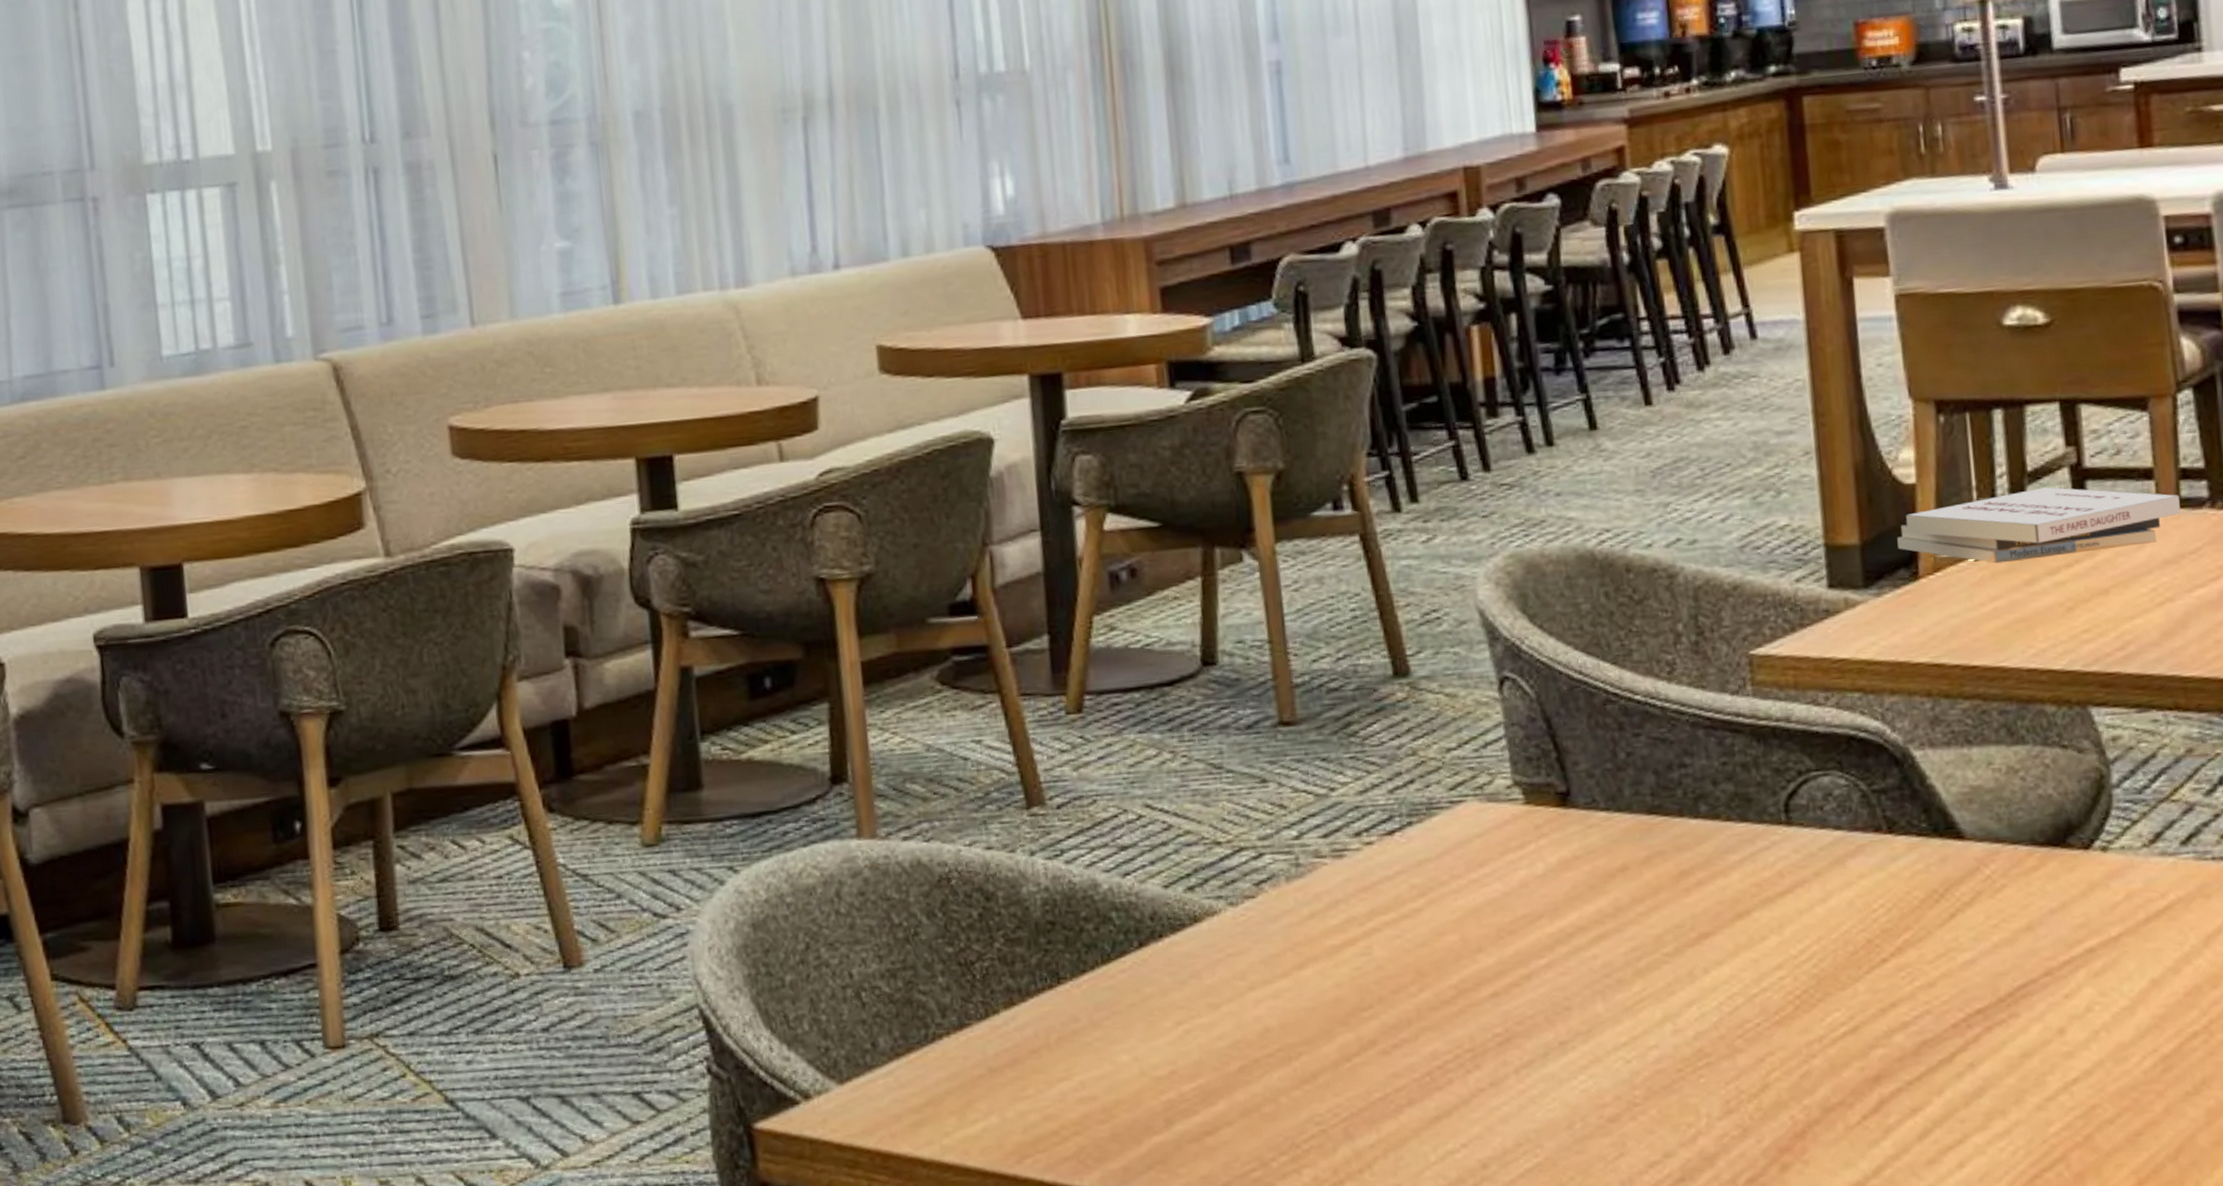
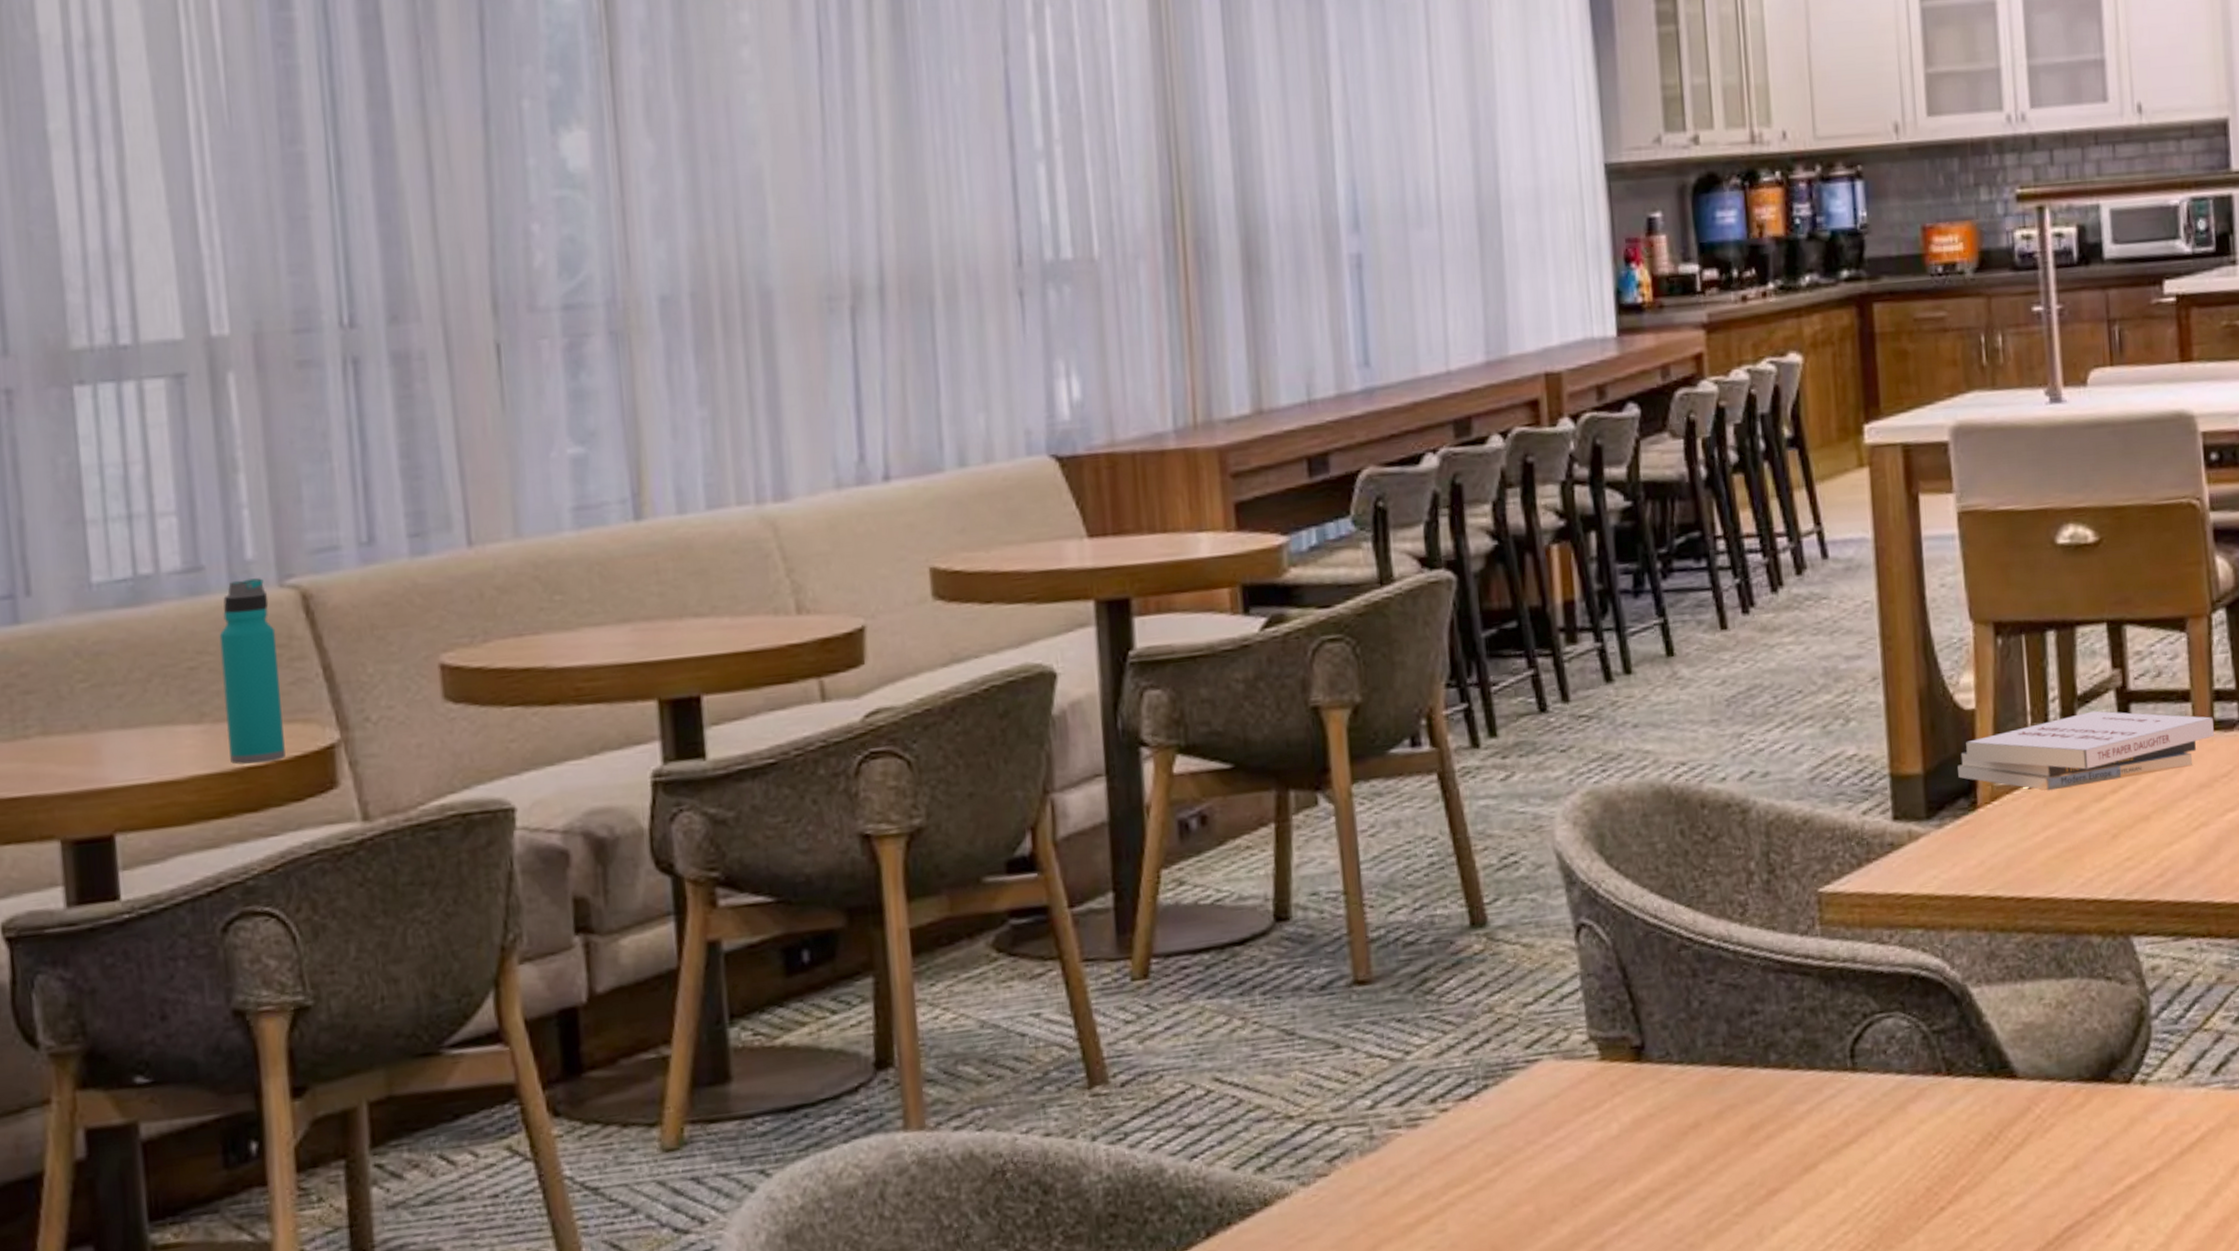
water bottle: none [265,352,321,508] -> present [219,578,286,765]

